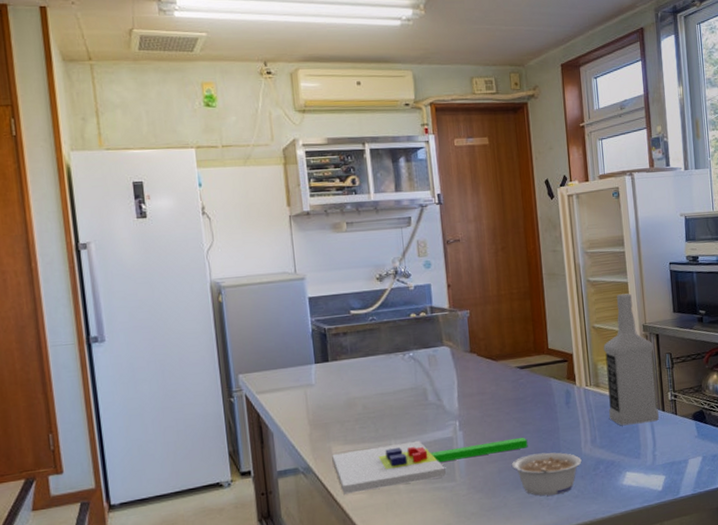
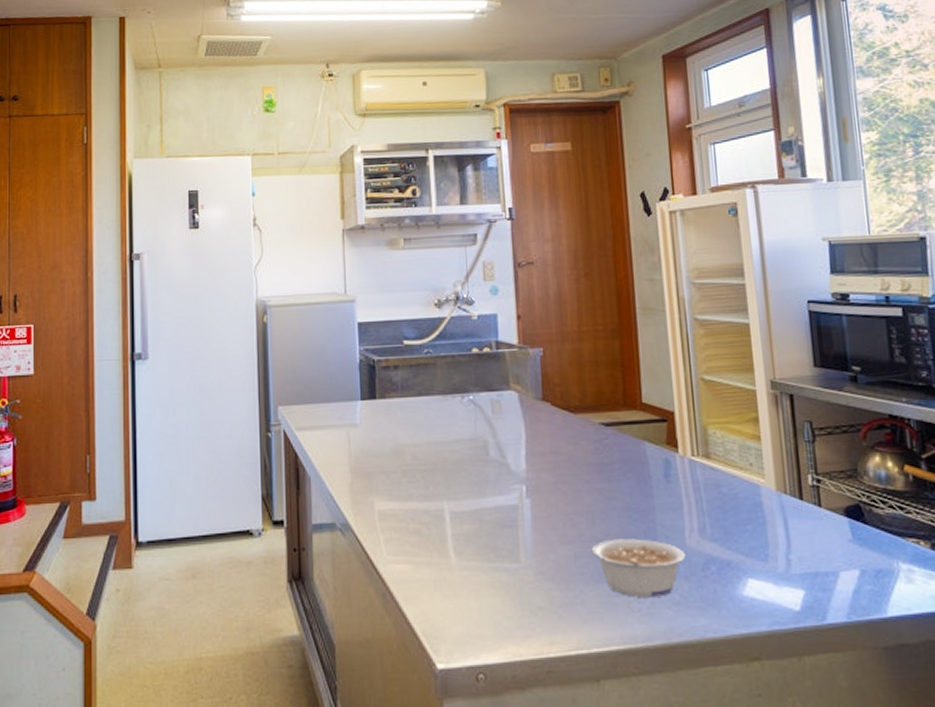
chopping board: present [332,437,528,494] -> none [374,505,614,562]
vodka: present [603,293,659,426] -> none [716,338,795,514]

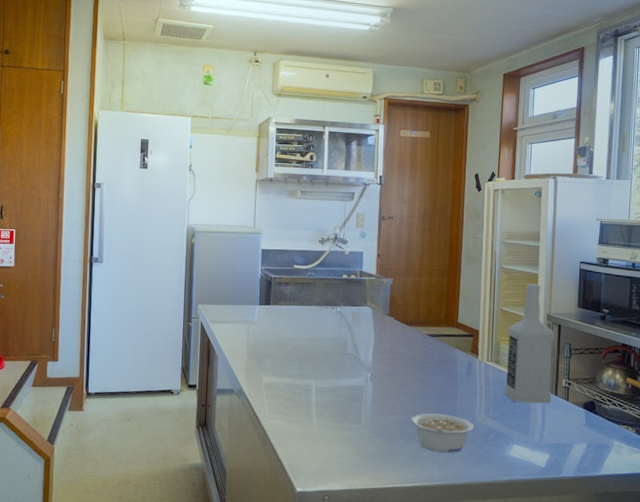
vodka: none [716,338,795,514] -> present [505,284,555,404]

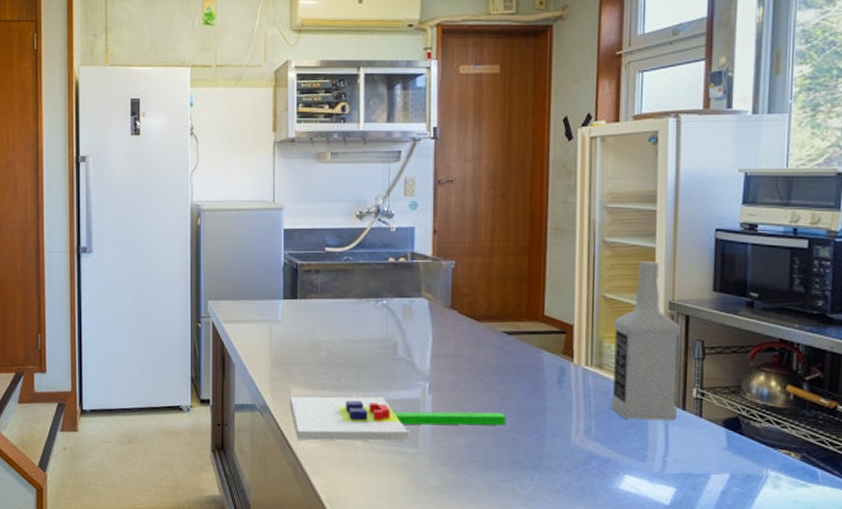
chopping board: none [261,383,428,419] -> present [290,396,506,441]
legume: present [411,413,474,453] -> none [483,433,570,485]

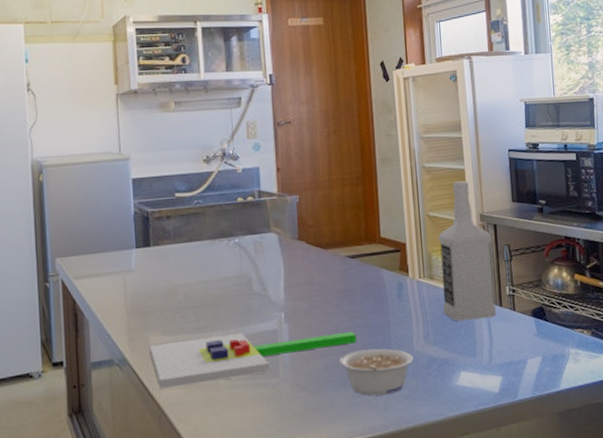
legume: none [483,433,570,485] -> present [338,348,414,396]

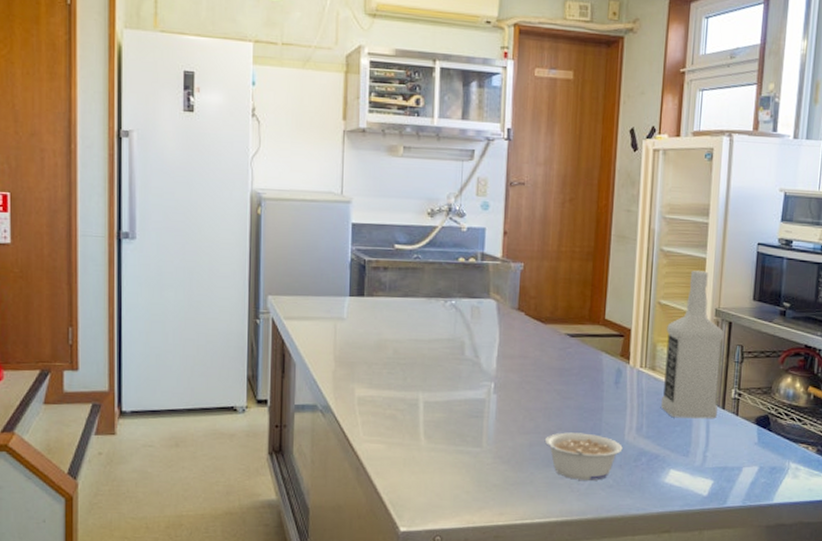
chopping board: present [149,331,357,389] -> none [354,396,567,442]

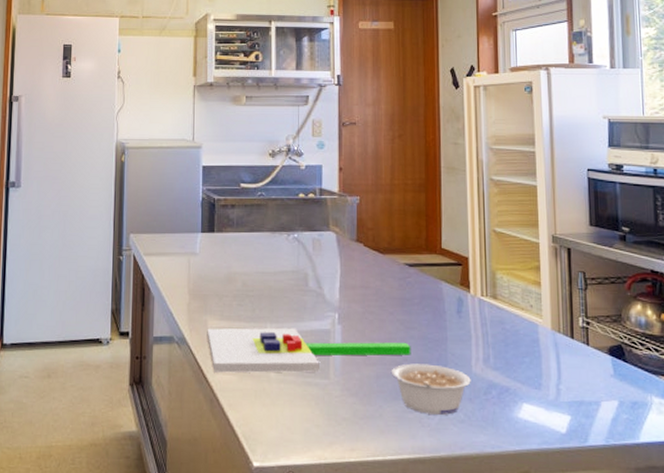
chopping board: none [354,396,567,442] -> present [207,327,411,373]
vodka: present [661,270,724,419] -> none [504,198,566,349]

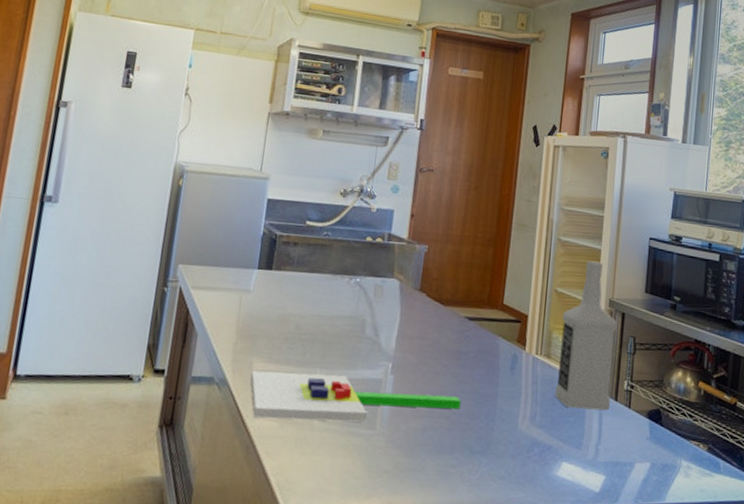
legume: present [391,363,471,415] -> none [438,417,516,471]
vodka: none [504,198,566,349] -> present [555,261,618,411]

